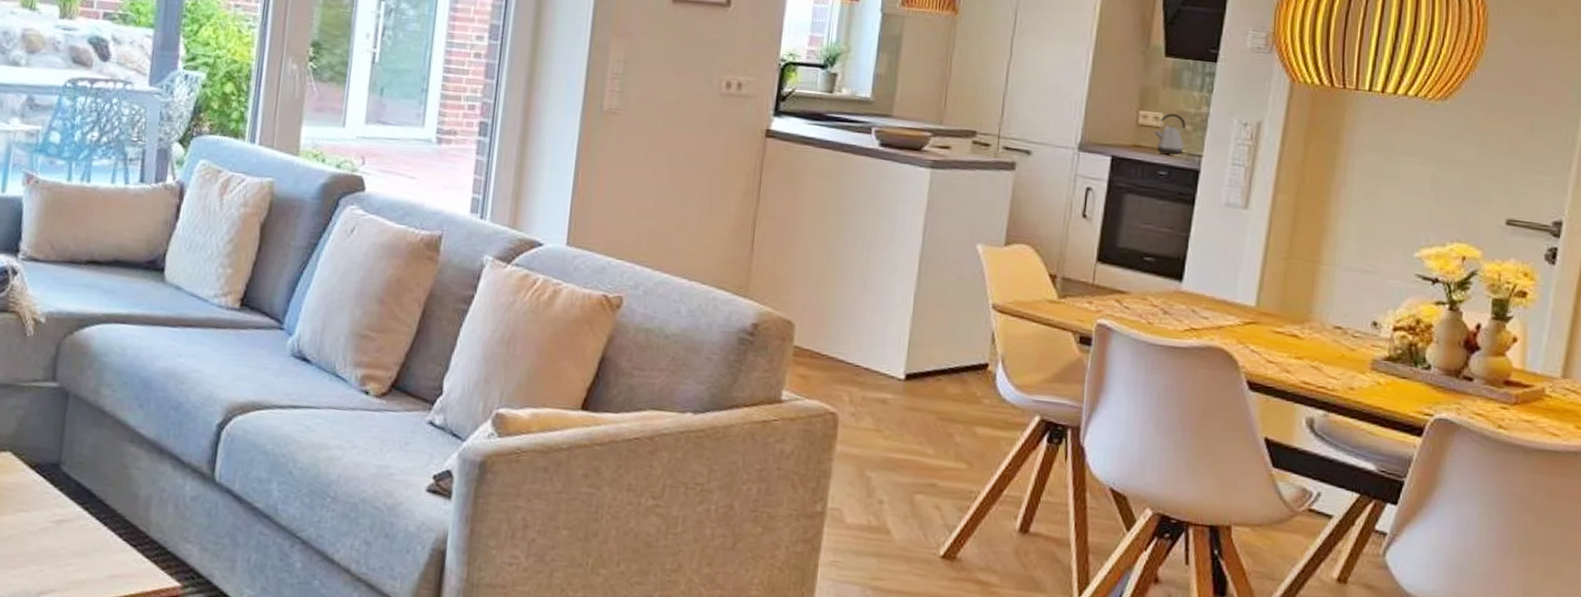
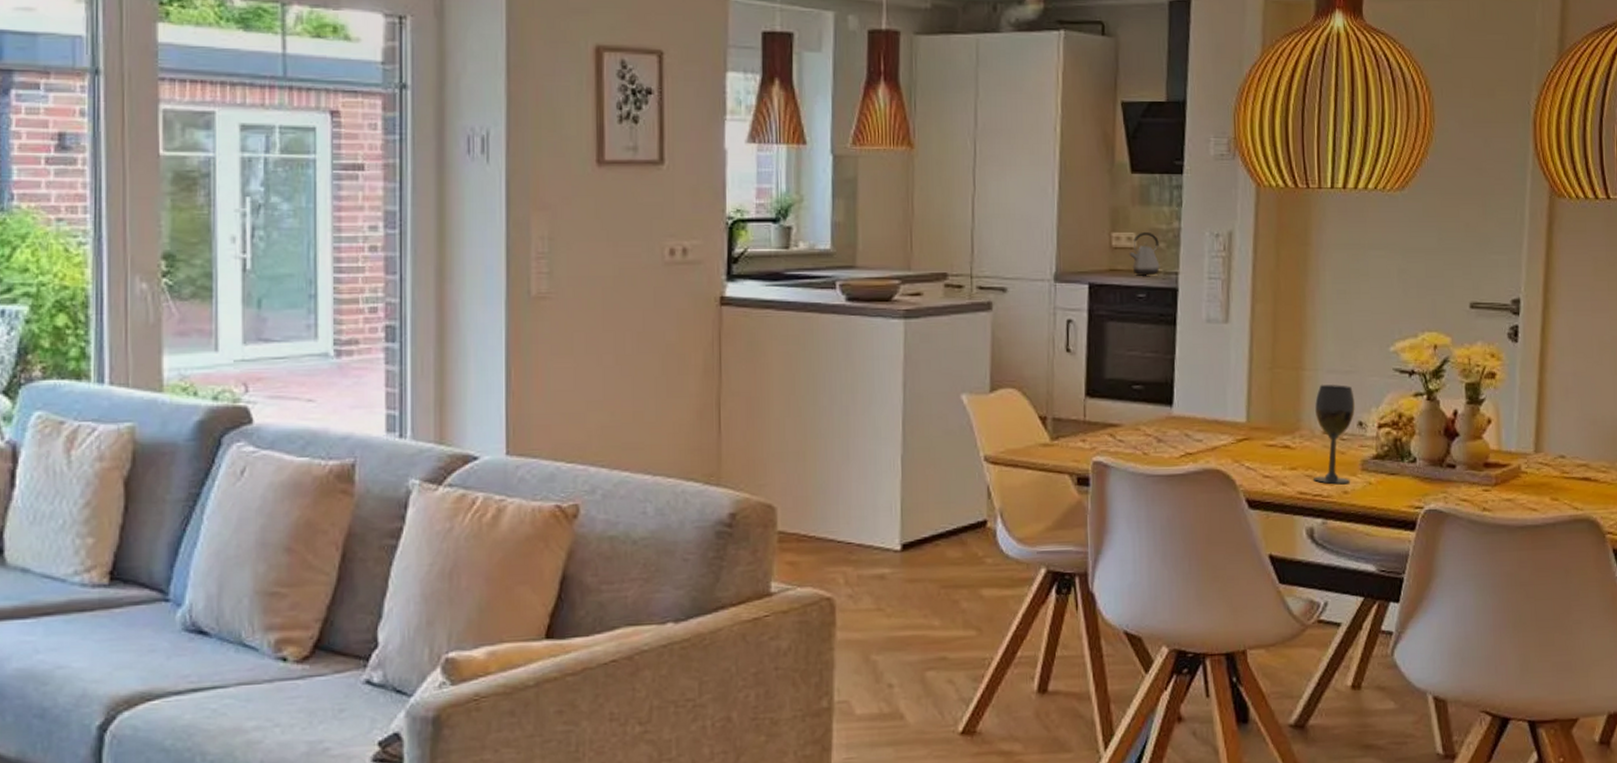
wine glass: none [1319,280,1371,380] -> present [1313,384,1355,484]

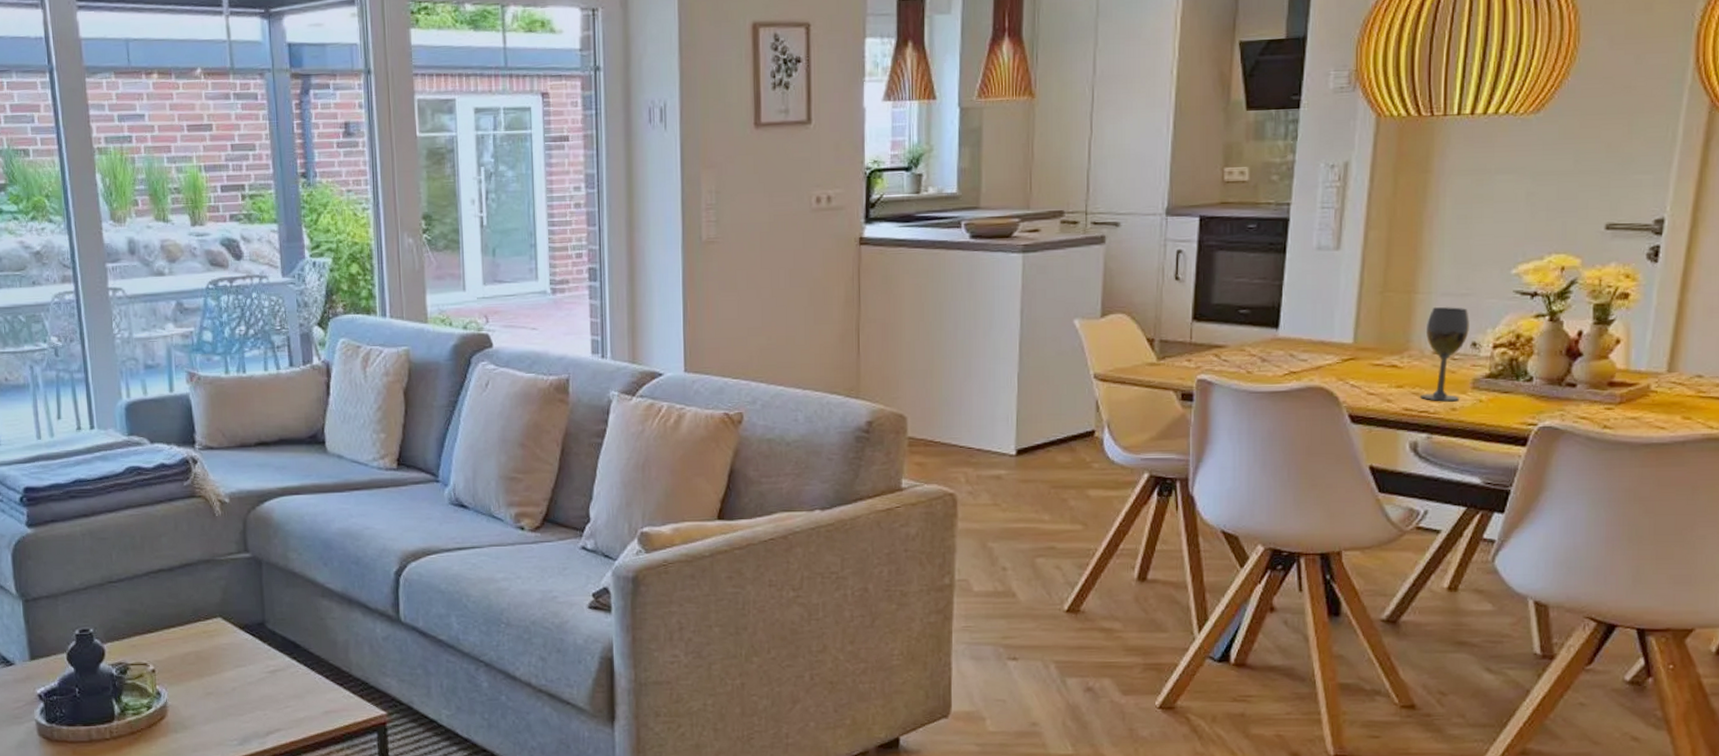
kettle: present [1129,231,1161,276] -> none [1241,165,1273,208]

